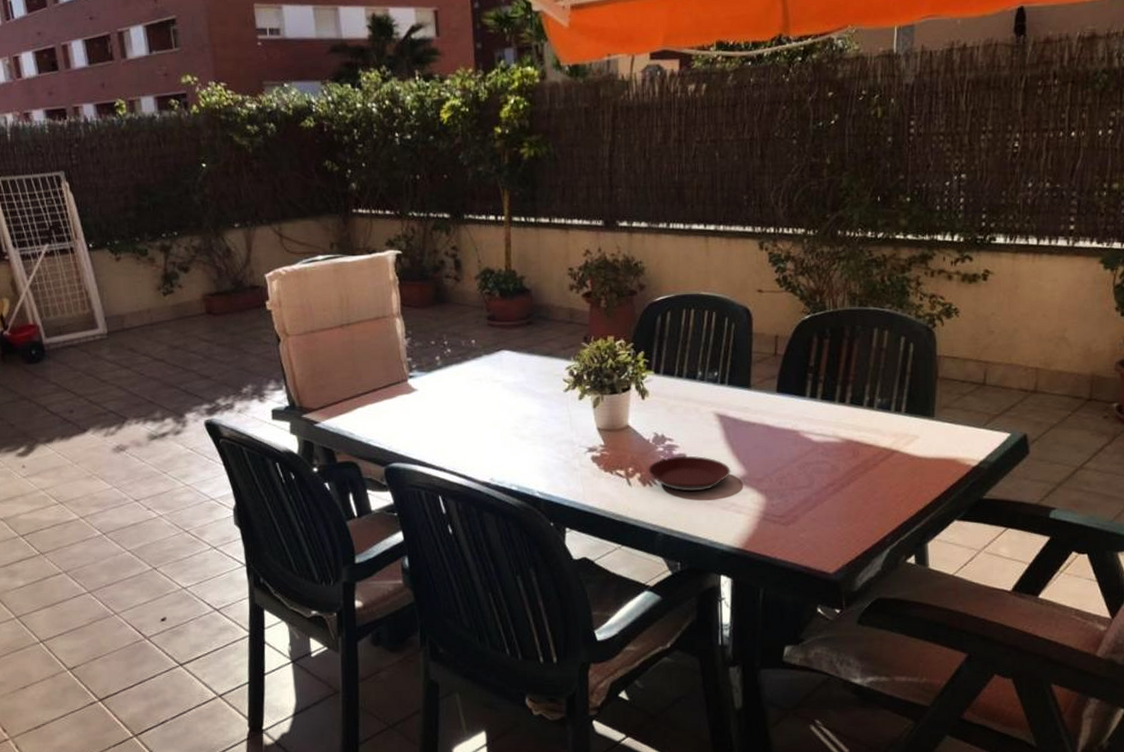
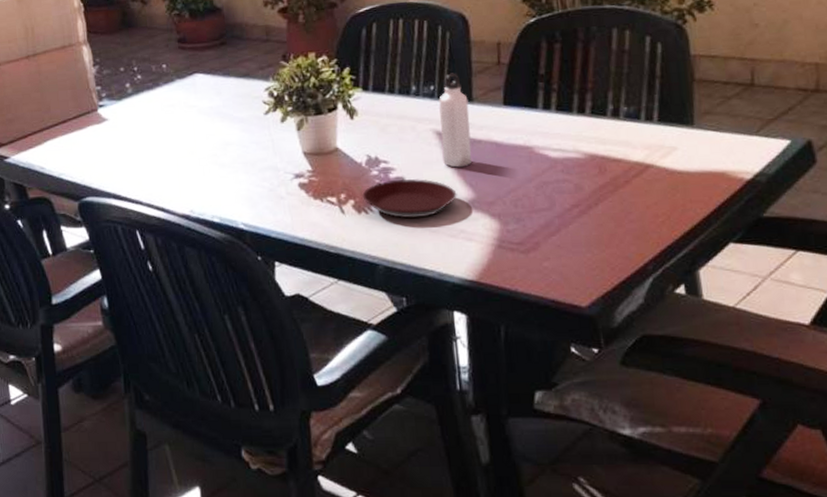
water bottle: none [720,361,747,447] -> present [439,73,472,168]

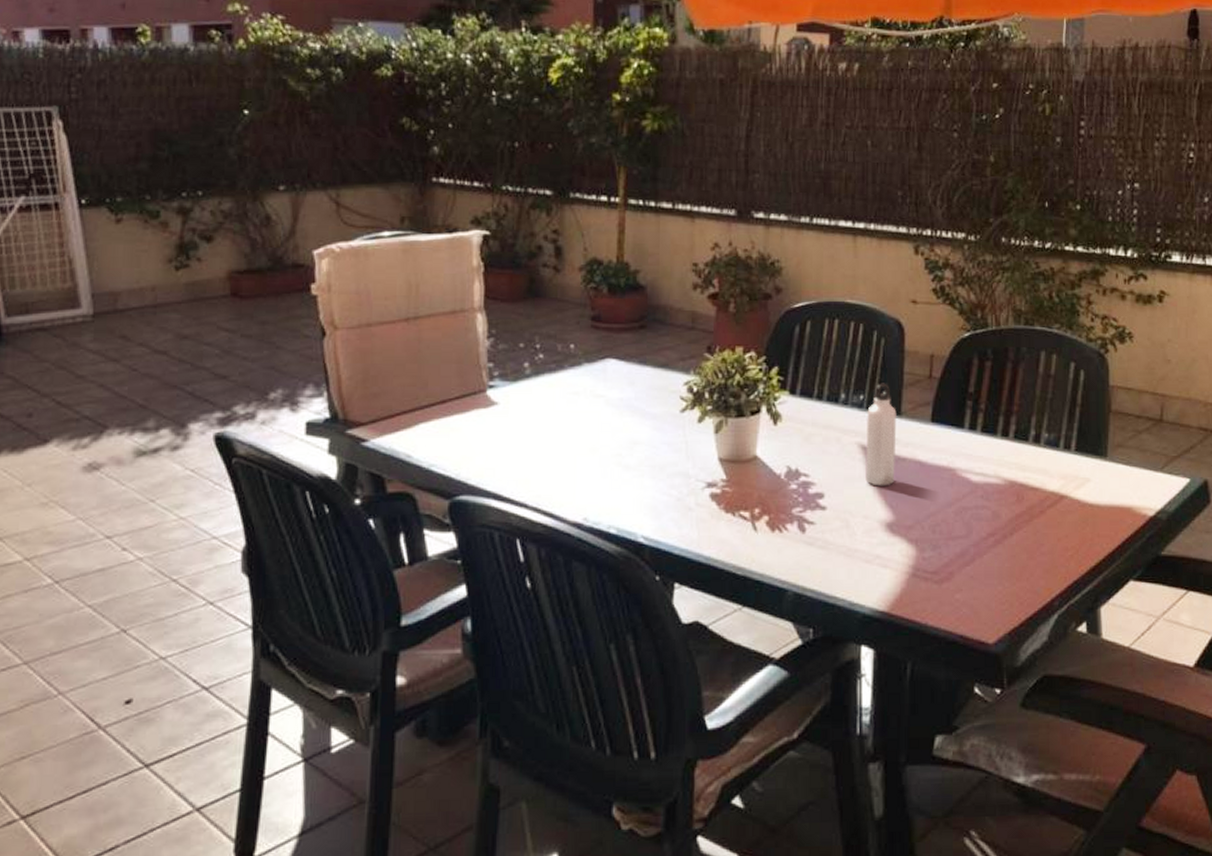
plate: present [362,178,457,219] -> none [778,495,876,540]

